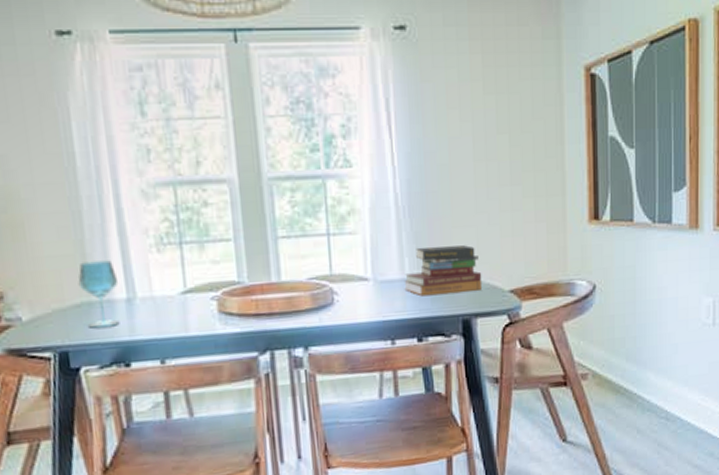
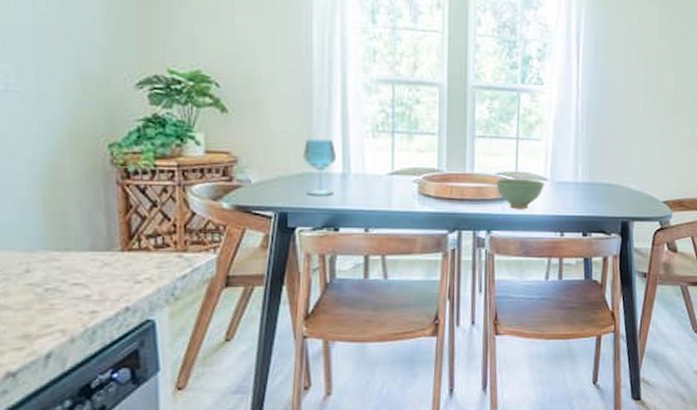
bowl: none [308,281,366,317] -> present [496,179,545,208]
books: present [404,245,483,297] -> none [576,157,642,199]

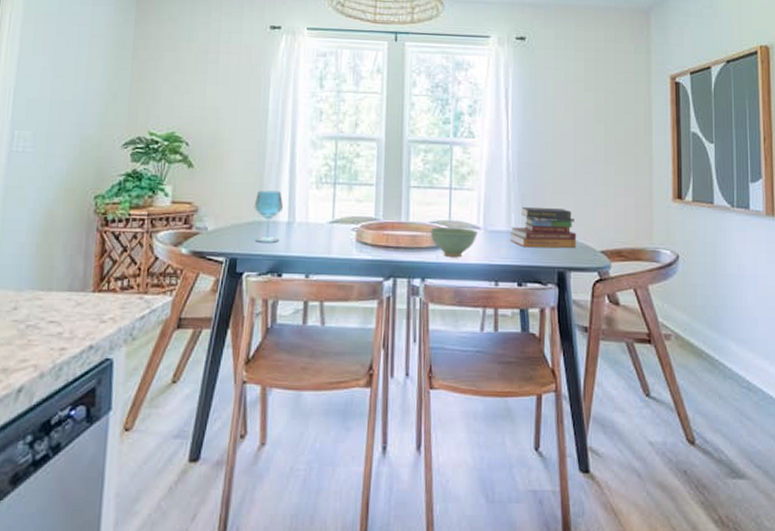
books: none [576,157,642,199] -> present [509,206,577,249]

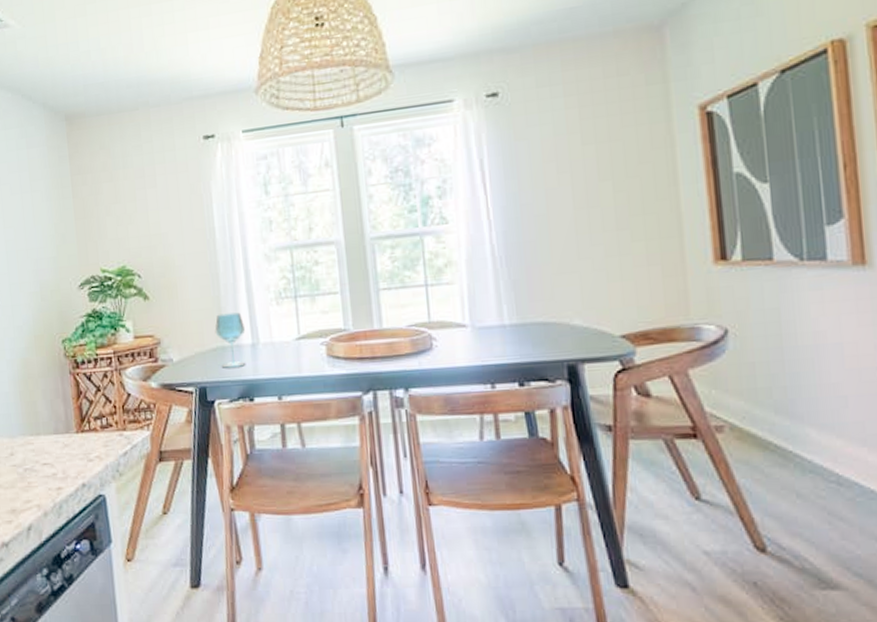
bowl: present [430,227,478,256] -> none [408,328,465,361]
books: present [509,206,577,249] -> none [503,291,589,342]

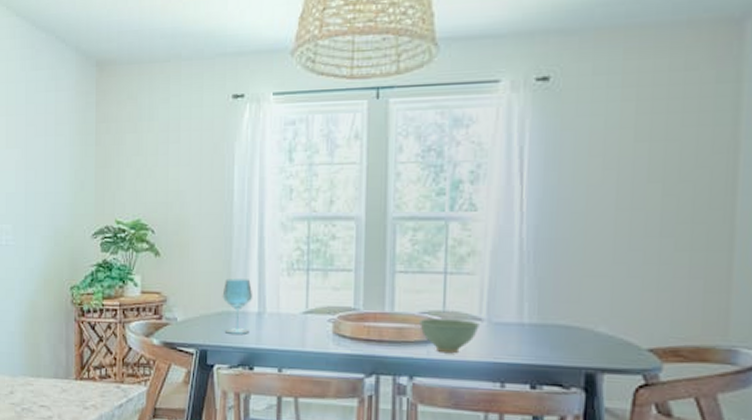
bowl: none [408,328,465,361] -> present [419,318,479,353]

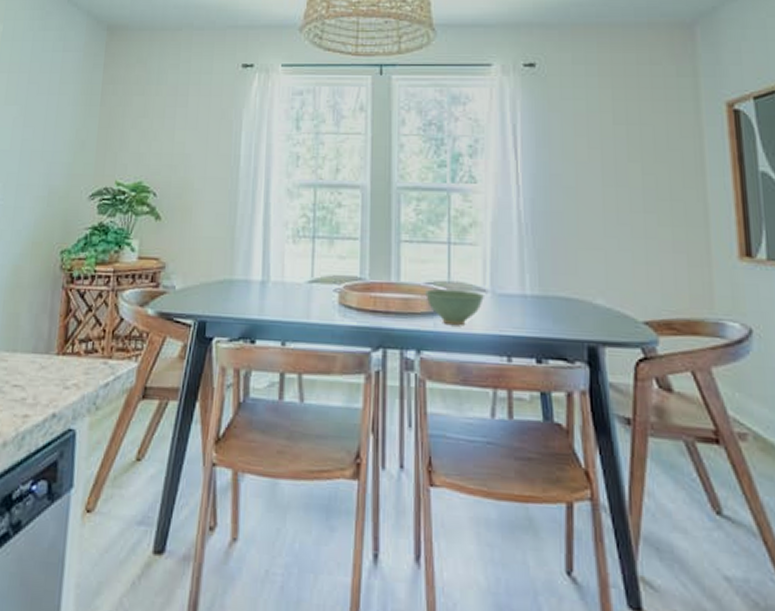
wine glass: present [222,278,253,335] -> none [224,245,257,305]

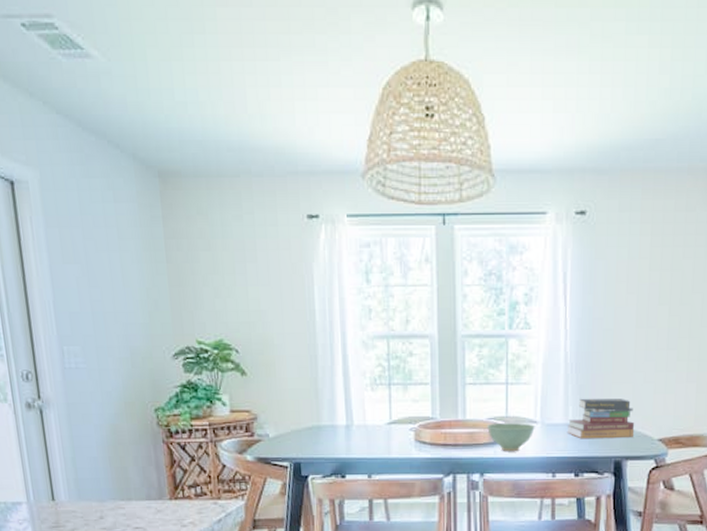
books: none [524,265,612,318] -> present [566,398,635,439]

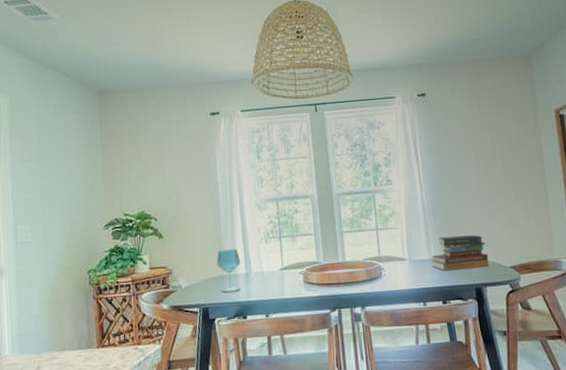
wine glass: none [311,395,341,447] -> present [216,249,241,293]
bowl: present [487,423,535,451] -> none [364,261,404,286]

